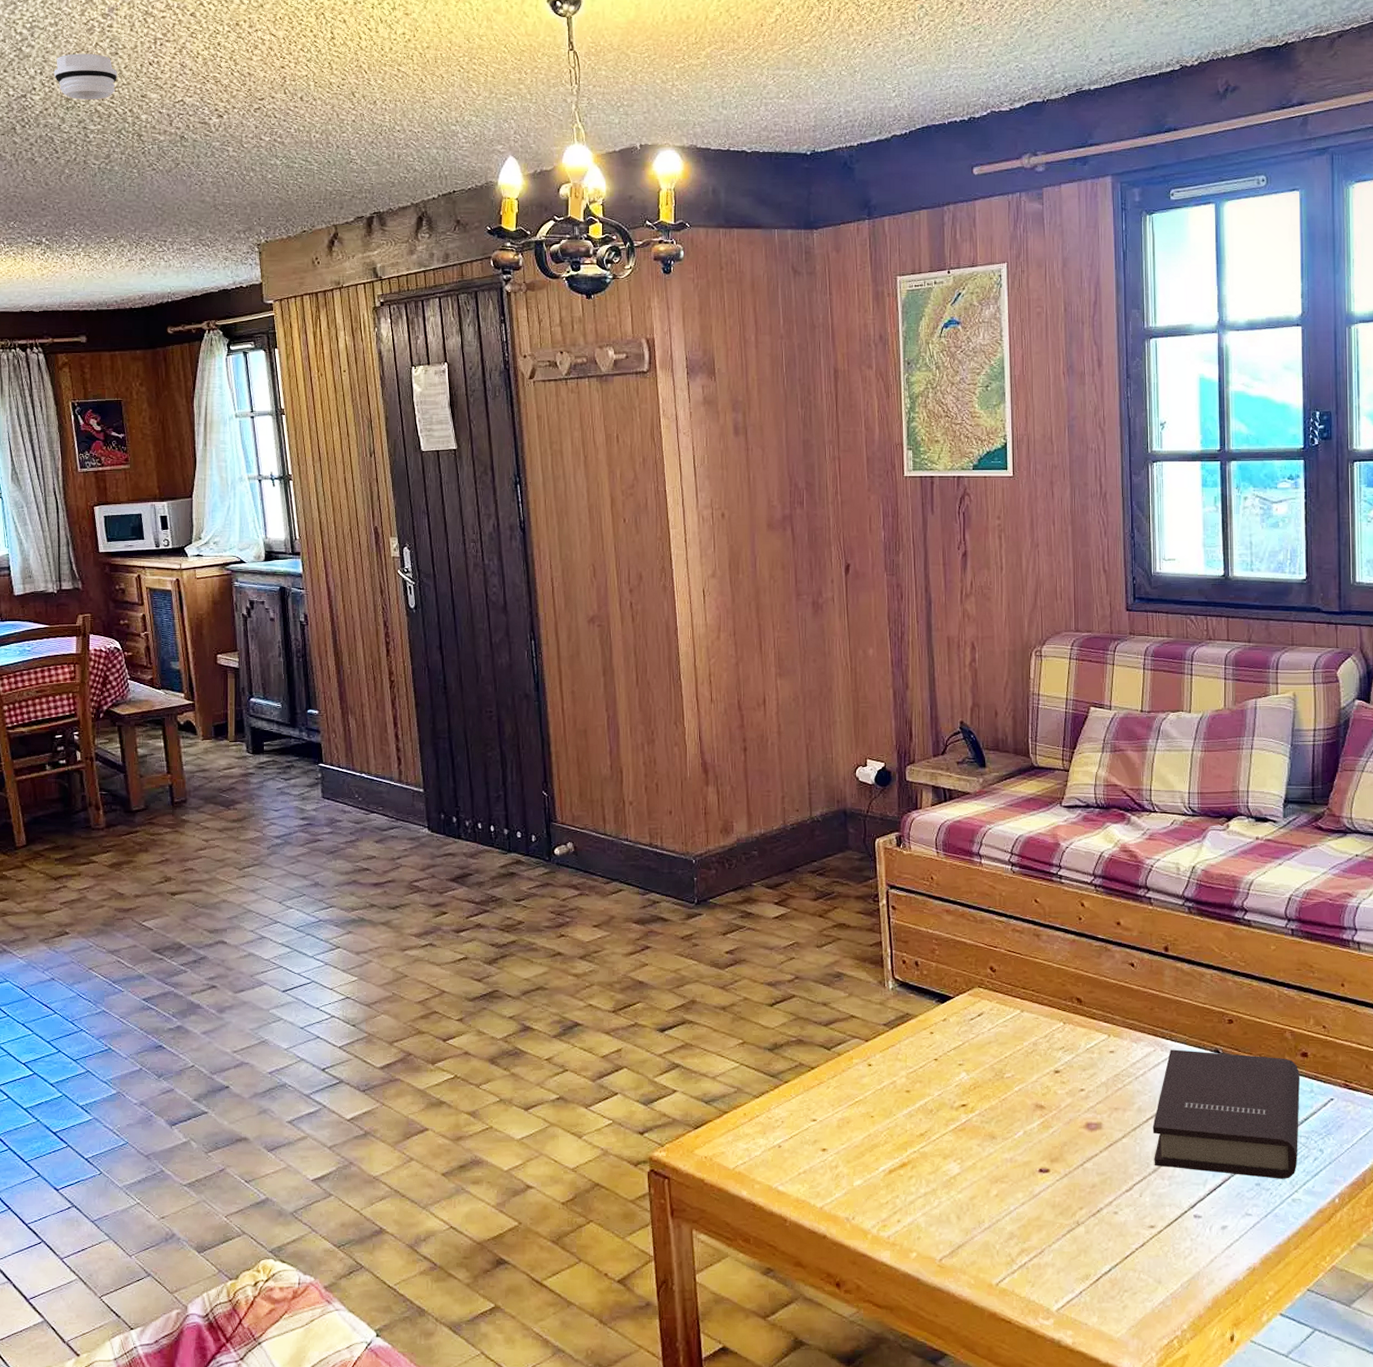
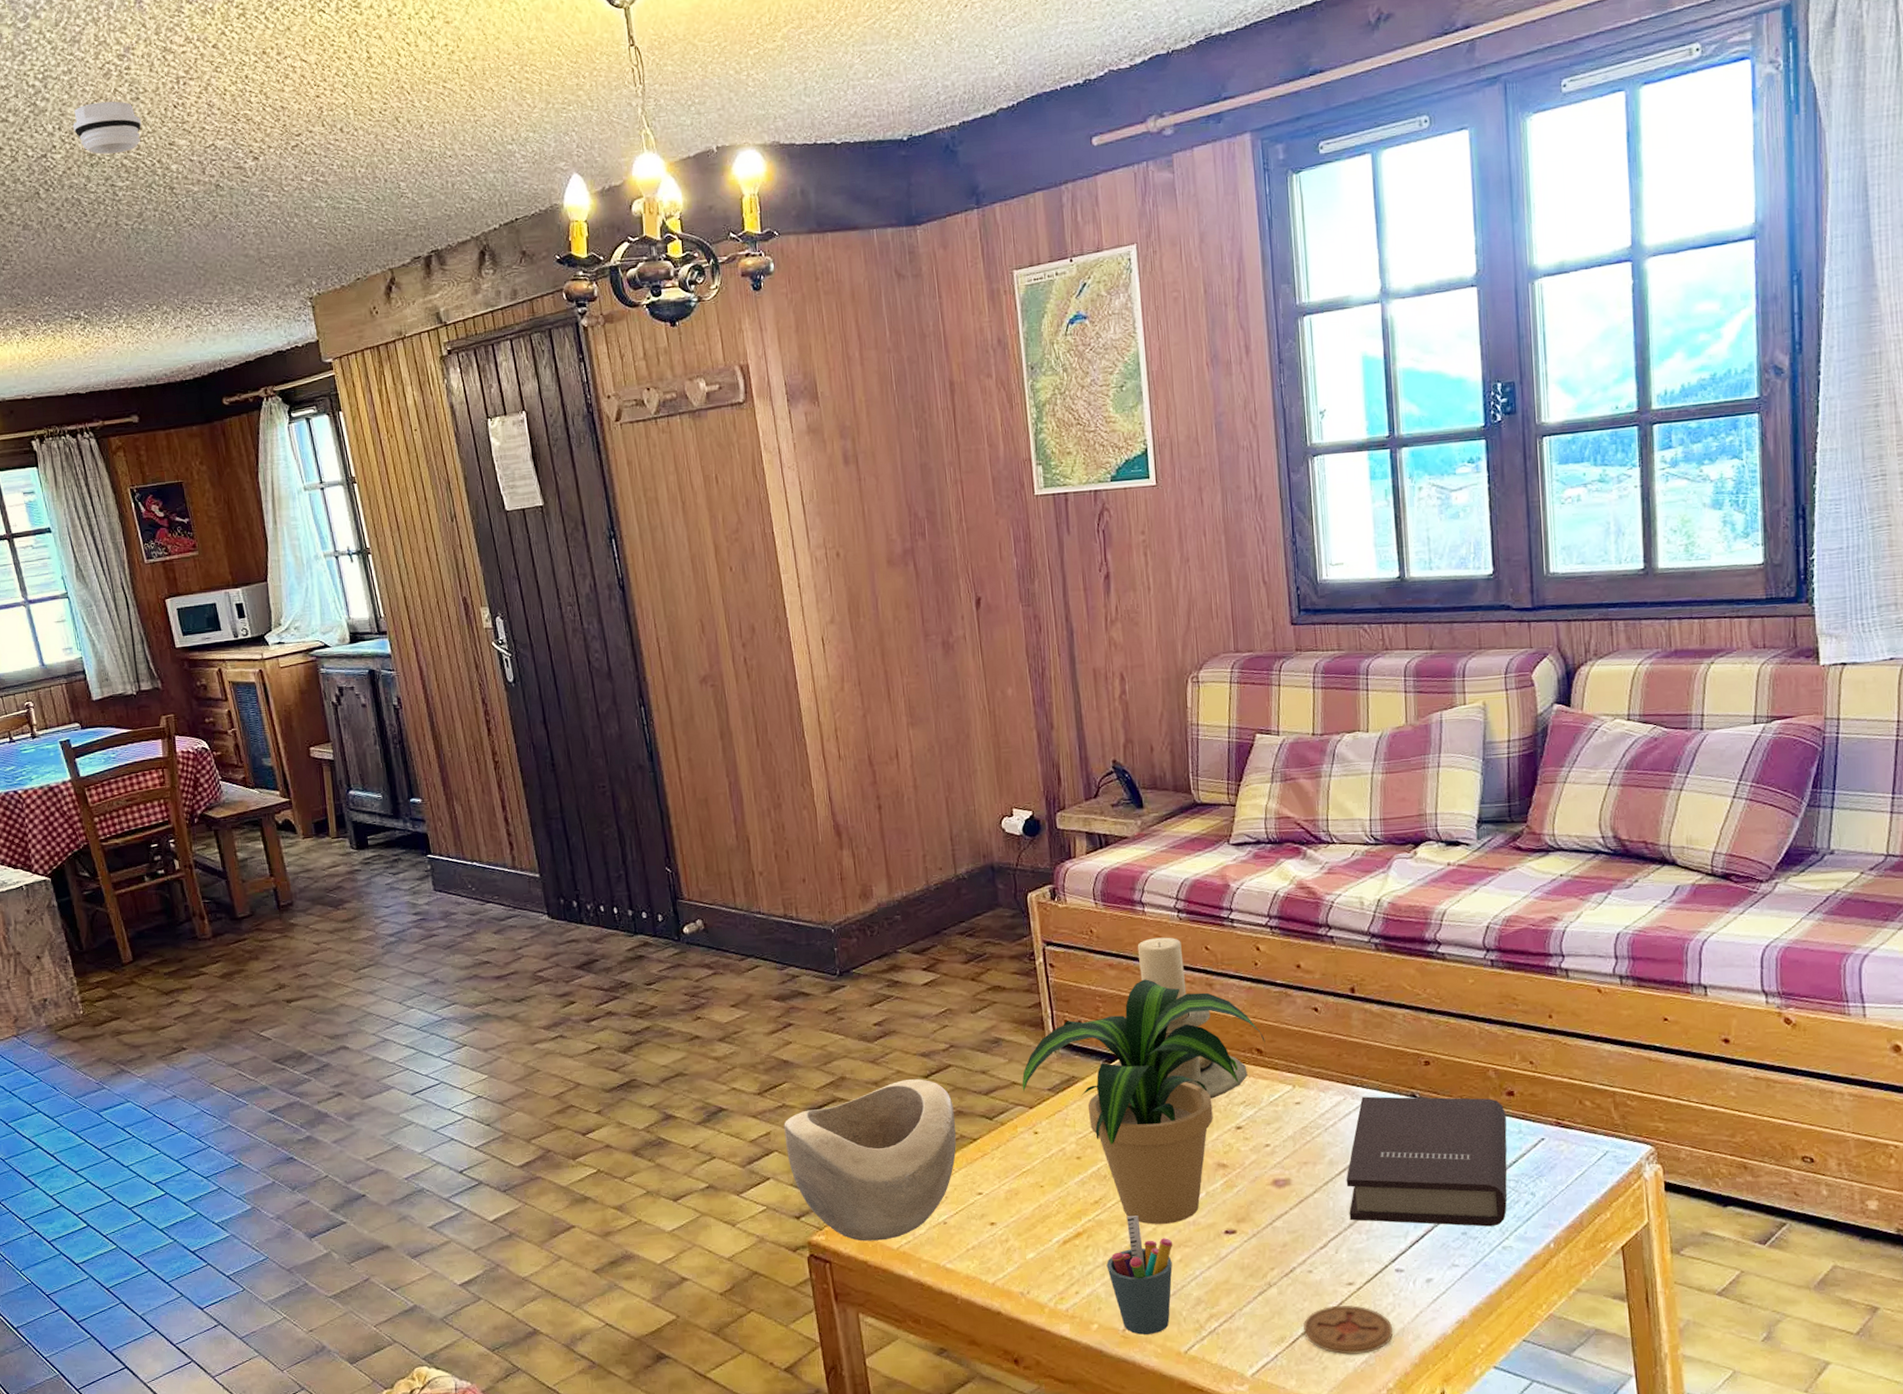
decorative bowl: none [635,1006,796,1160] -> present [784,1078,957,1241]
potted plant: none [859,926,1085,1159] -> present [1022,979,1266,1224]
pen holder: none [928,1150,991,1265] -> present [1106,1215,1173,1335]
candle holder: none [945,888,1067,1043] -> present [1113,937,1248,1099]
coaster: none [1106,1246,1190,1295] -> present [1303,1305,1394,1355]

